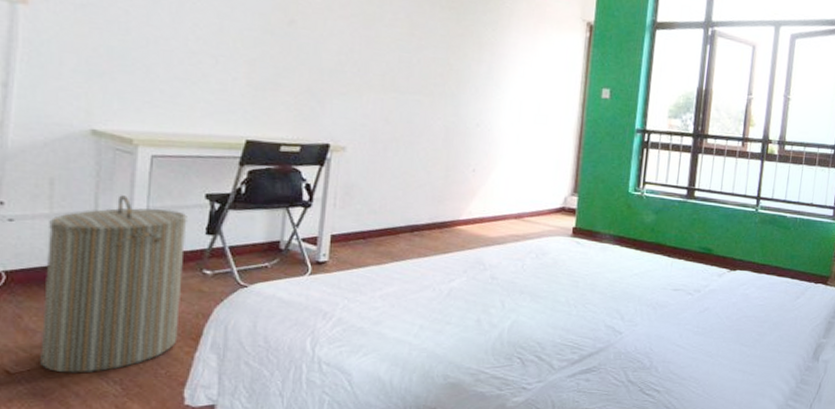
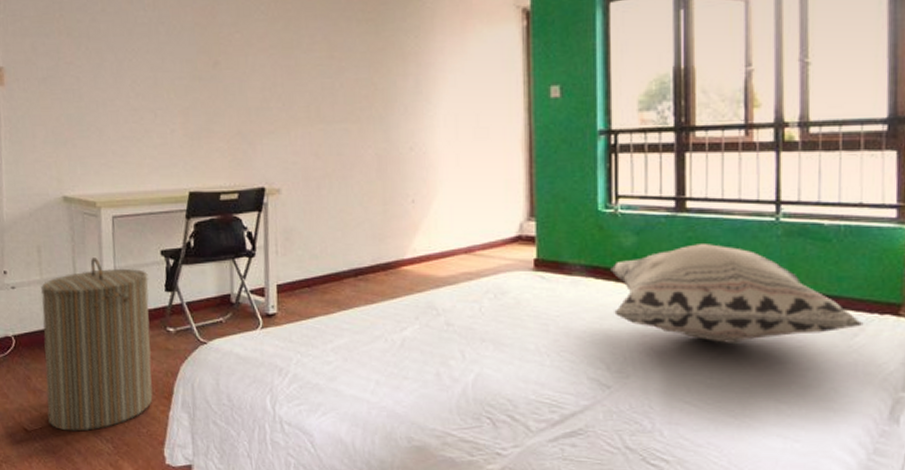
decorative pillow: none [632,224,804,301] -> present [611,244,864,343]

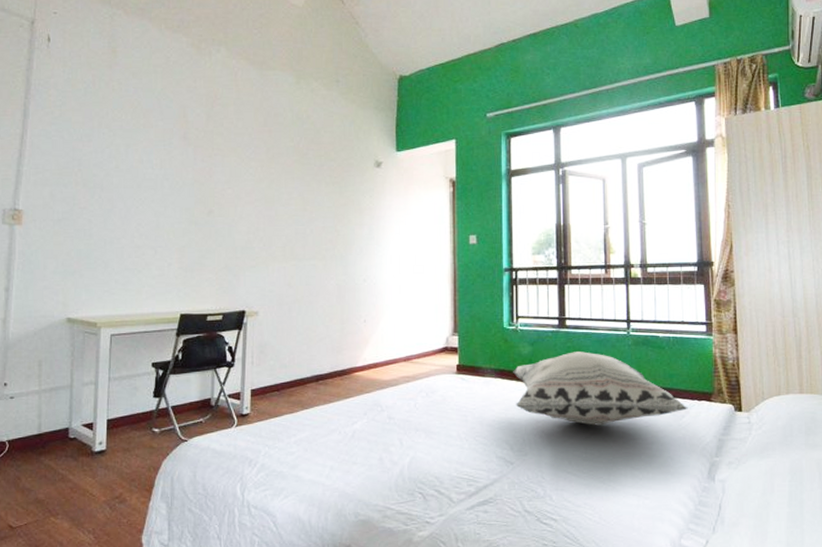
laundry hamper: present [41,258,153,432] -> none [34,370,139,526]

